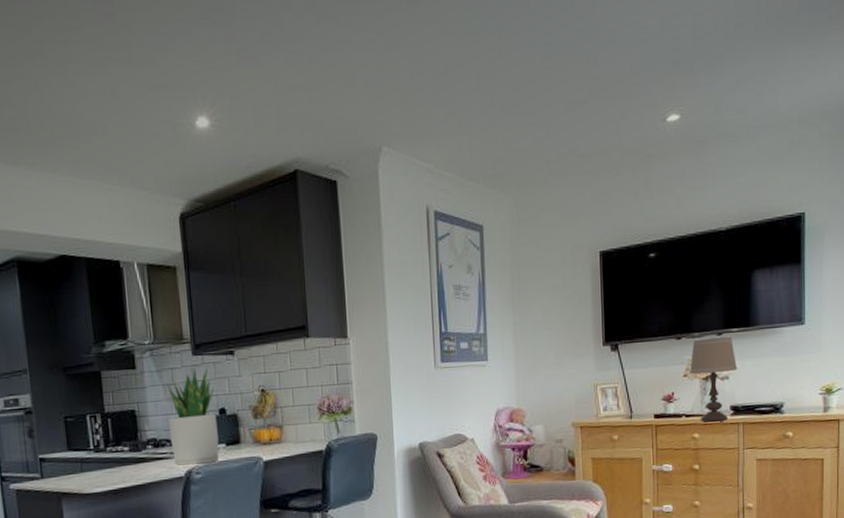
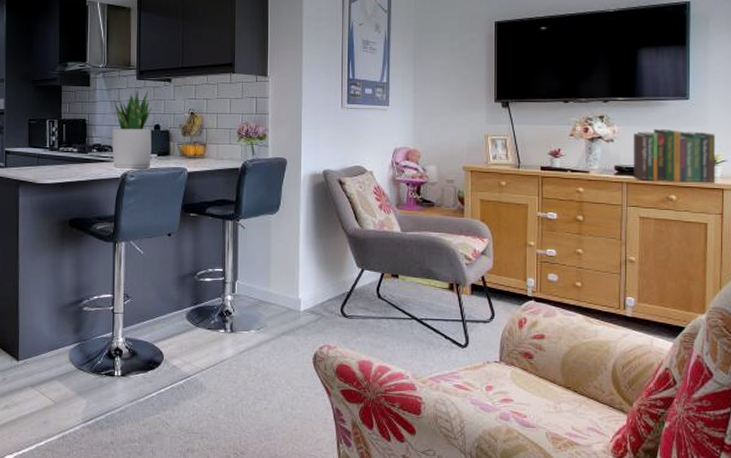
table lamp: present [690,337,738,422] -> none [576,104,623,179]
books: none [748,359,832,420] -> present [633,129,716,184]

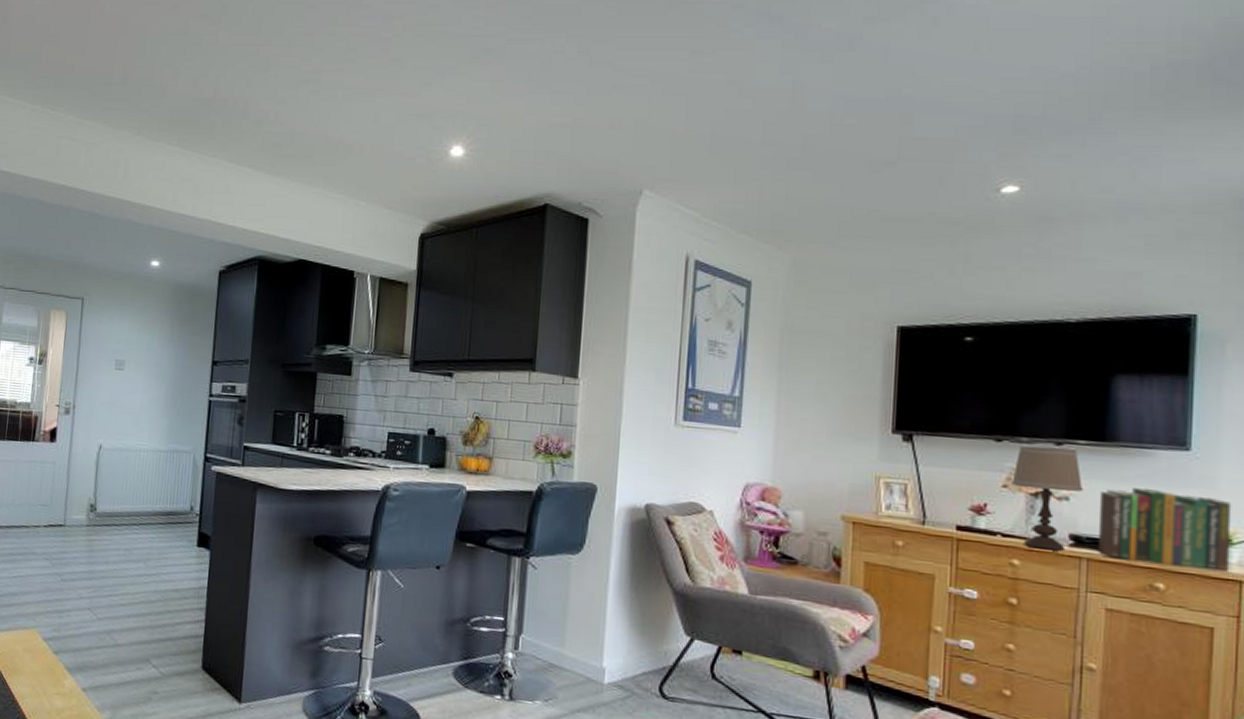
planter: present [112,89,152,169] -> none [373,383,427,482]
table lamp: none [576,104,623,179] -> present [1012,445,1084,551]

